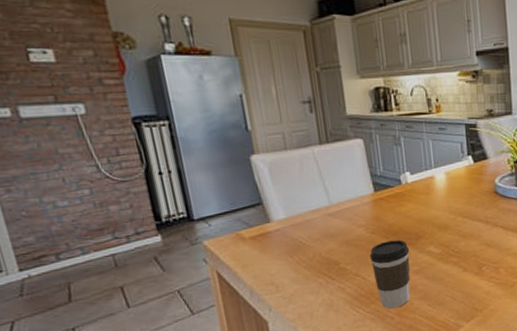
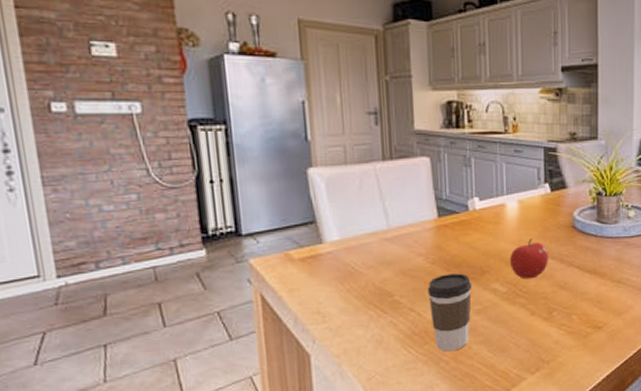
fruit: none [441,205,476,241] -> present [509,239,548,279]

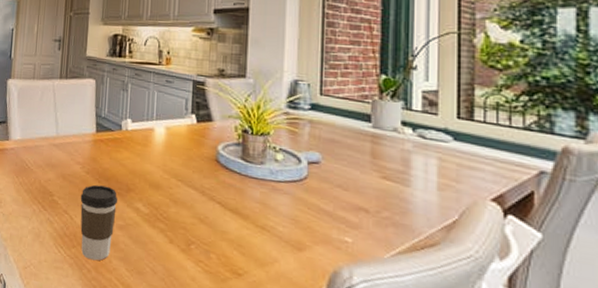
fruit: present [509,239,548,279] -> none [153,165,190,206]

